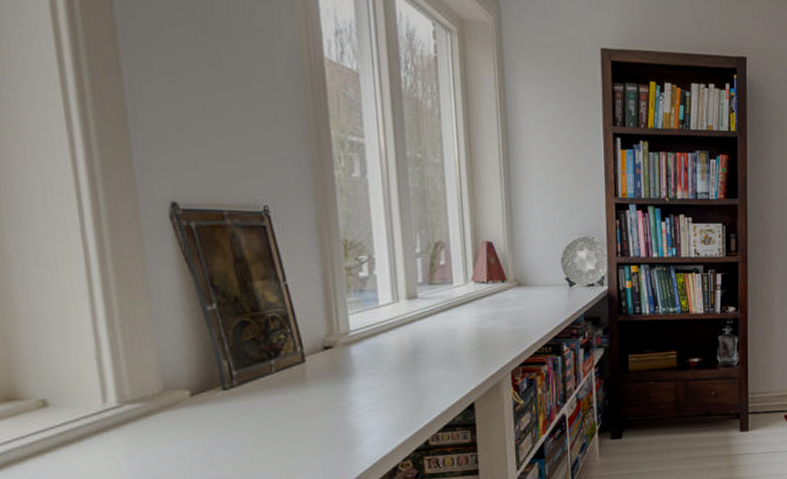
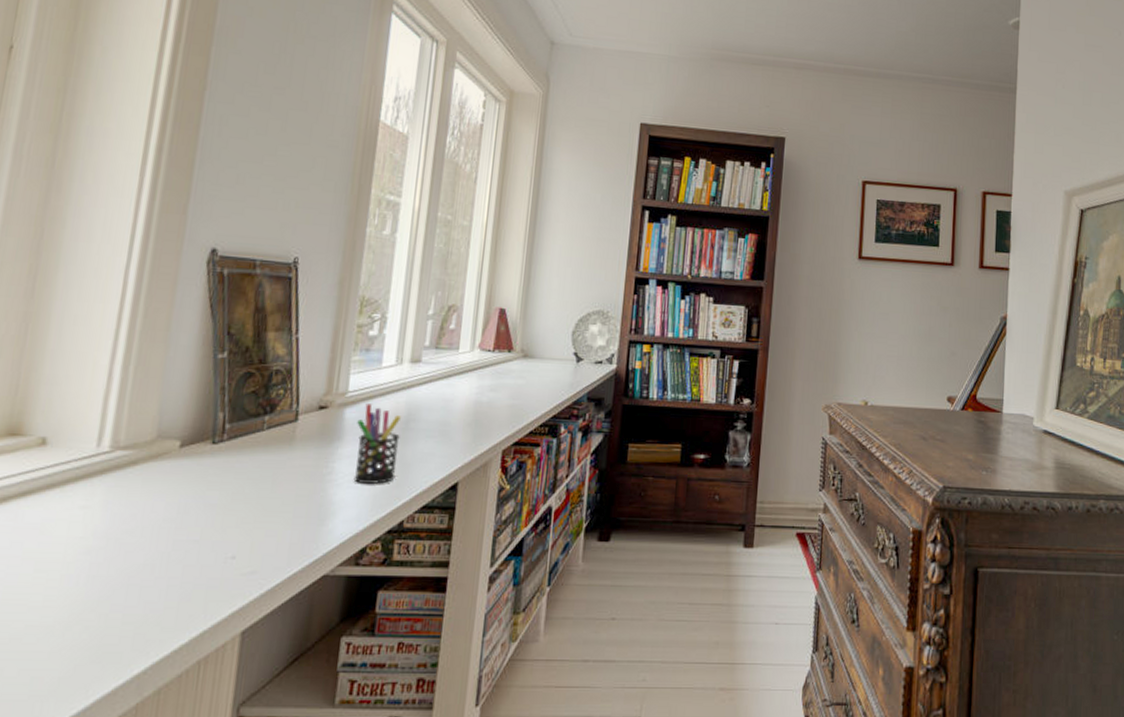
pen holder: none [365,340,413,412] -> present [353,404,402,484]

